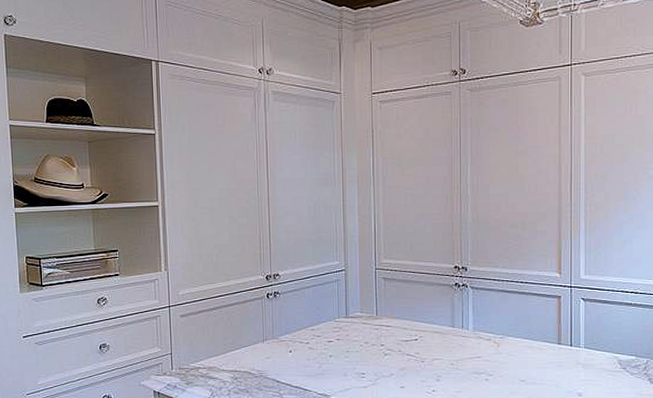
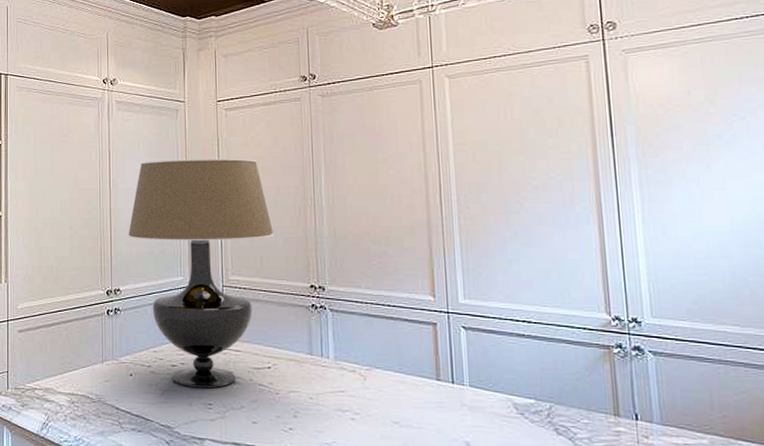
table lamp: none [285,149,424,360] -> present [127,158,274,389]

